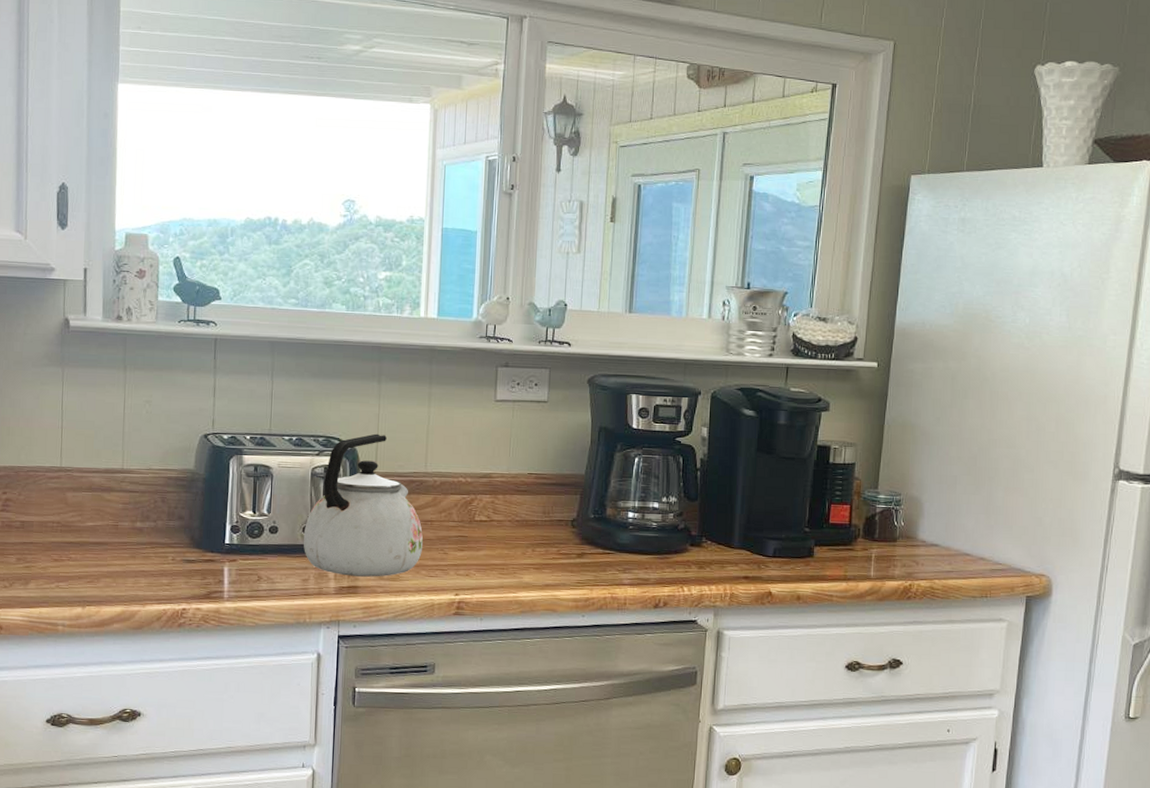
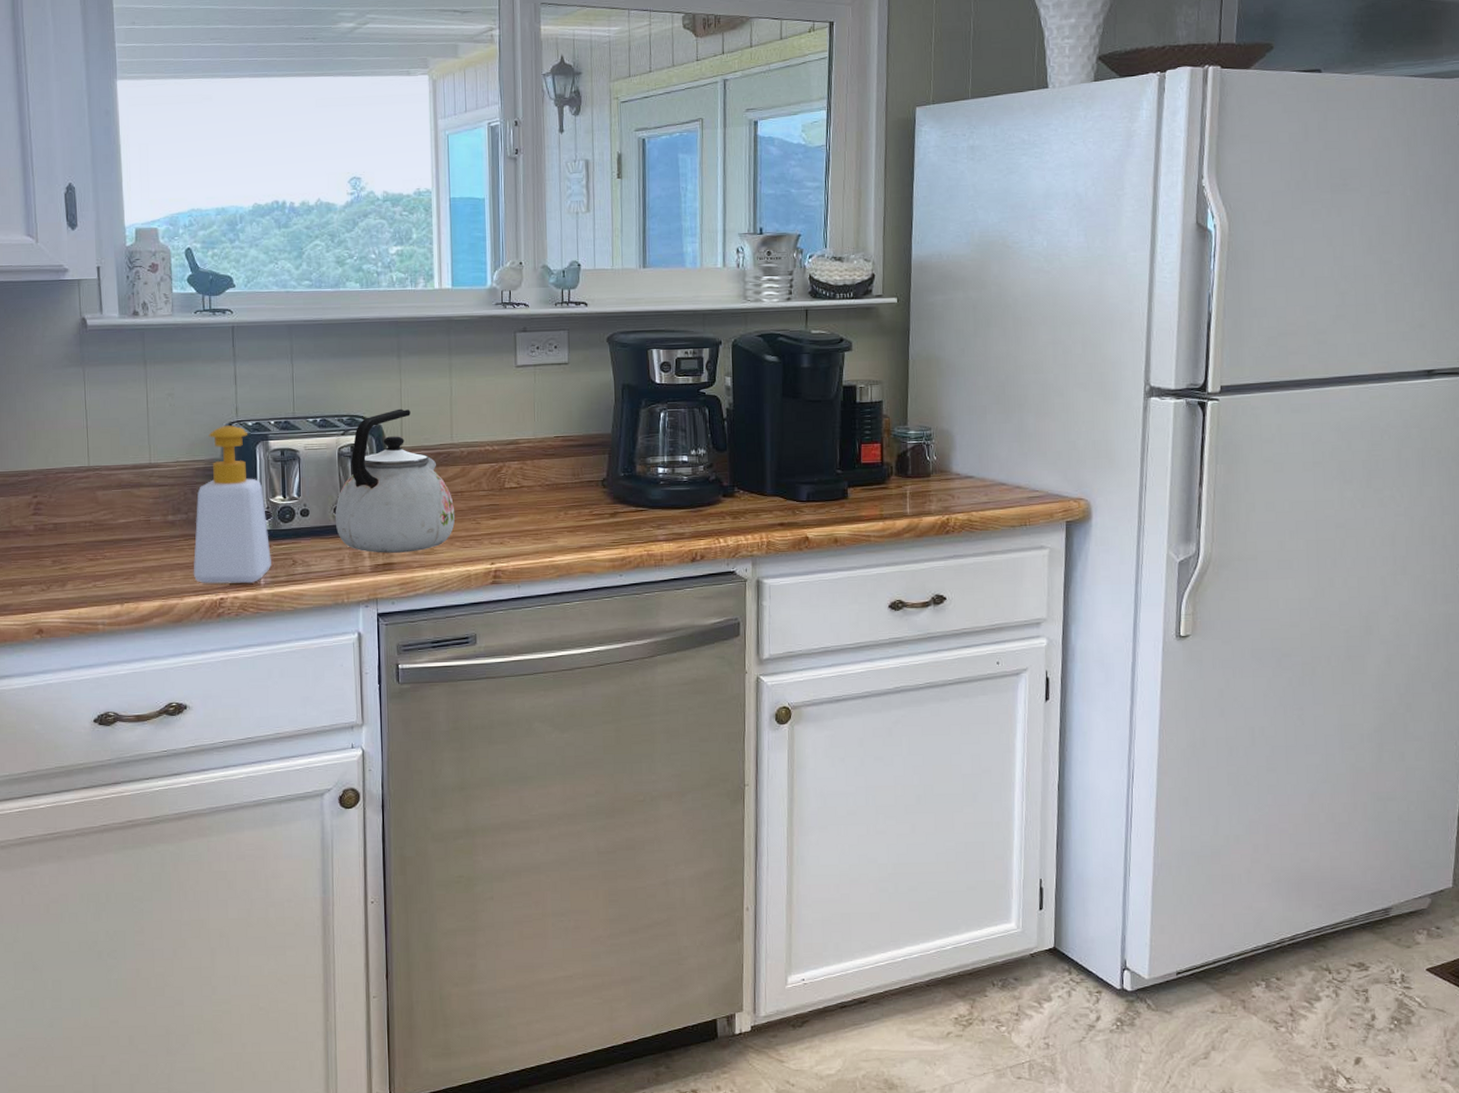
soap bottle: none [157,437,237,595] -> present [193,425,271,584]

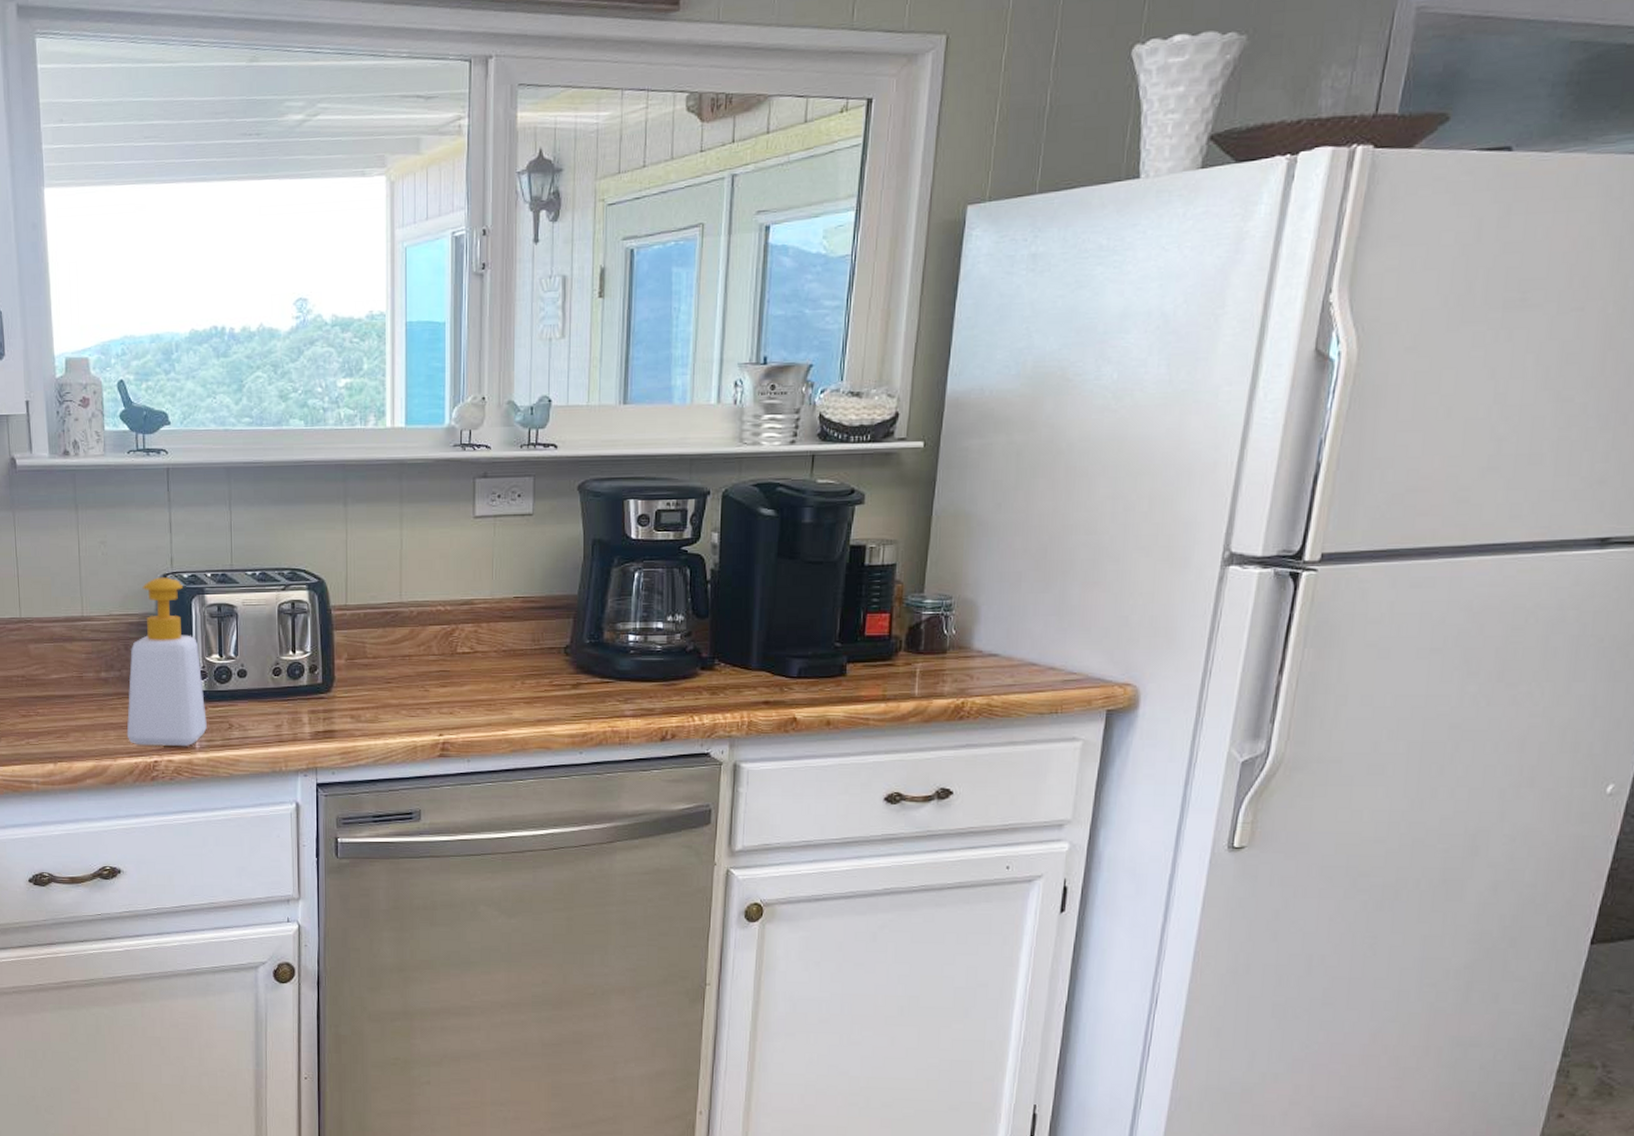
kettle: present [335,408,455,553] -> none [273,562,401,720]

